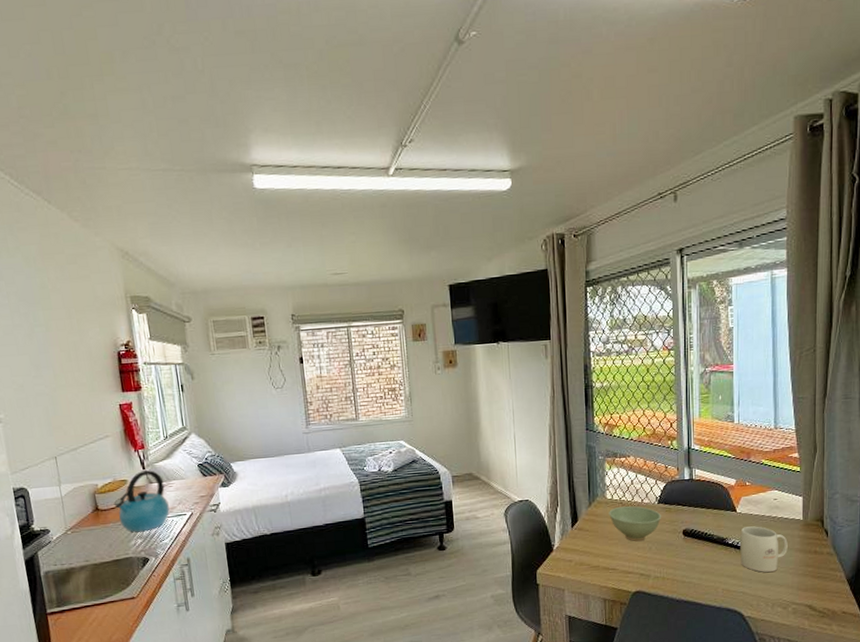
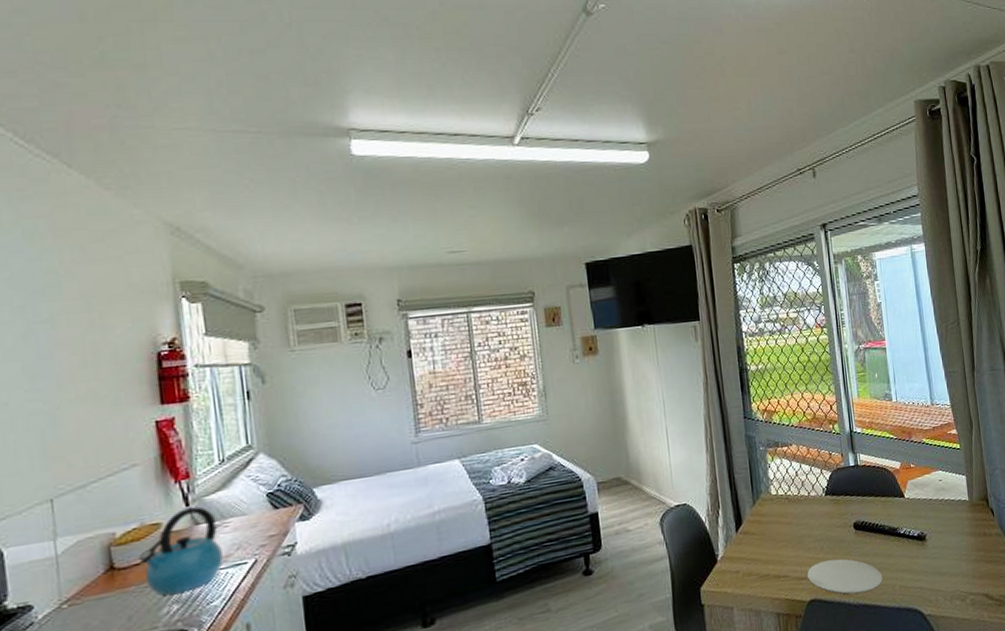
bowl: present [609,506,661,541] -> none [775,500,830,541]
plate: none [634,559,706,592] -> present [807,558,882,595]
mug: present [739,526,788,573] -> none [911,511,958,563]

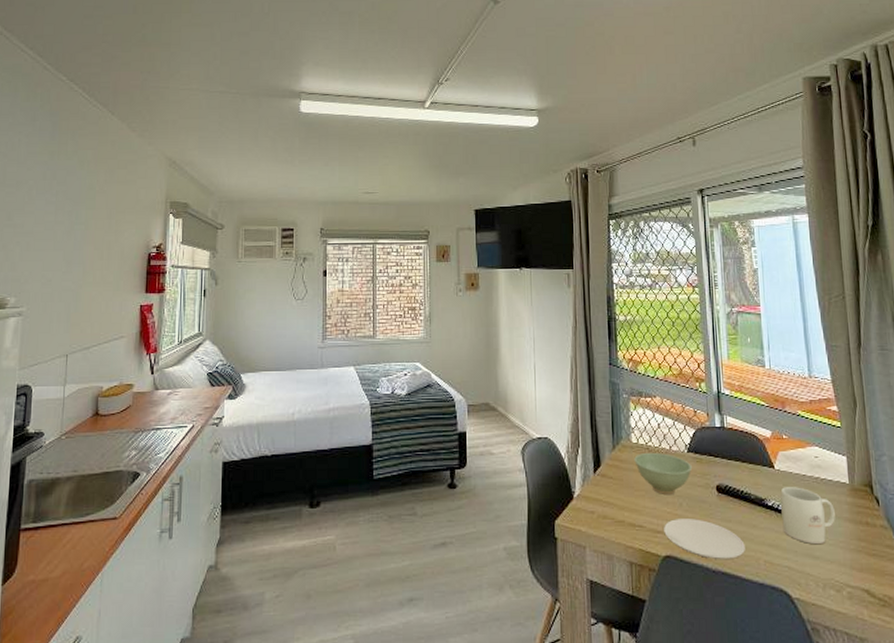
kettle: present [138,506,223,596] -> none [115,376,171,443]
bowl: none [775,500,830,541] -> present [634,452,692,494]
mug: none [911,511,958,563] -> present [780,487,835,545]

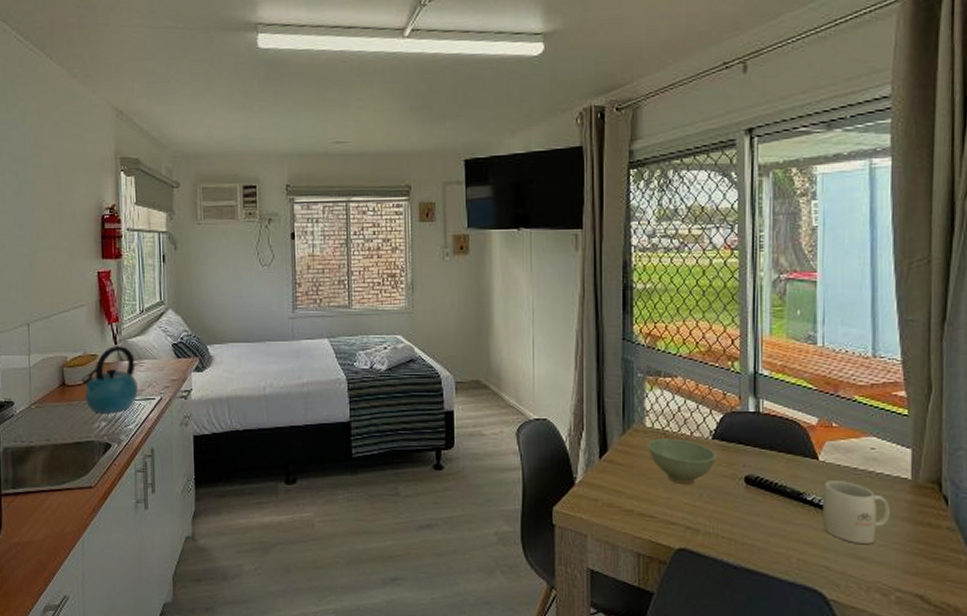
kettle: none [115,376,171,443] -> present [81,346,138,414]
plate: present [664,519,745,560] -> none [679,510,775,556]

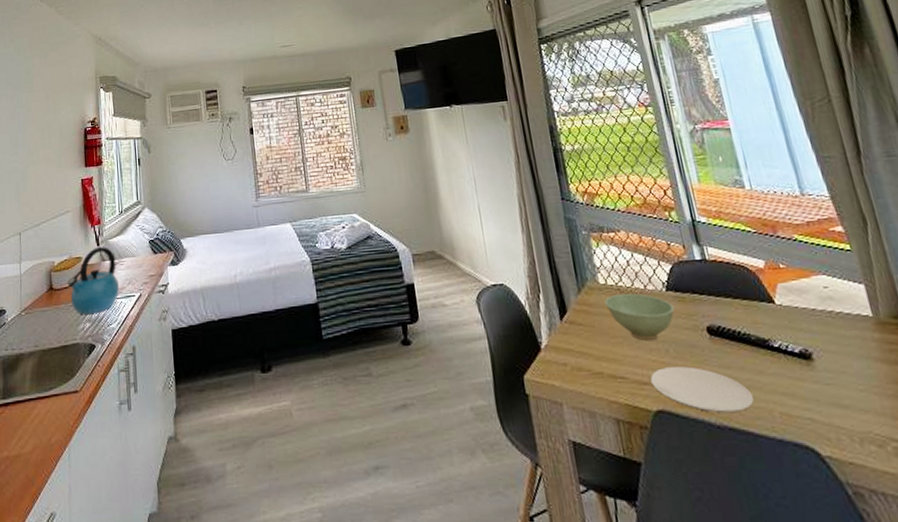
plate: none [679,510,775,556] -> present [650,366,754,414]
mug: present [821,481,890,545] -> none [786,323,863,392]

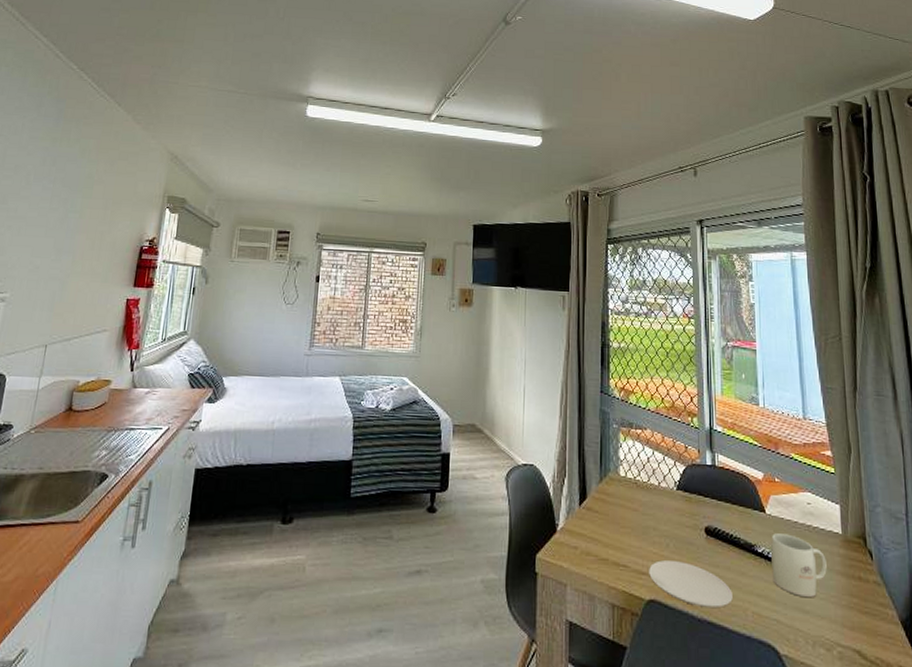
kettle: present [67,247,119,315] -> none [89,372,149,443]
bowl: present [604,293,674,340] -> none [622,487,680,534]
mug: none [786,323,863,392] -> present [770,533,827,598]

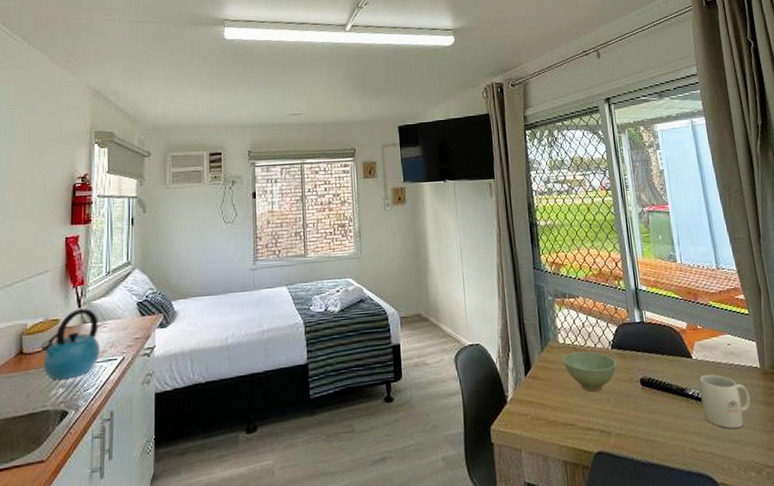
kettle: none [89,372,149,443] -> present [40,308,100,381]
bowl: none [622,487,680,534] -> present [562,351,616,392]
plate: present [649,560,733,609] -> none [594,413,671,452]

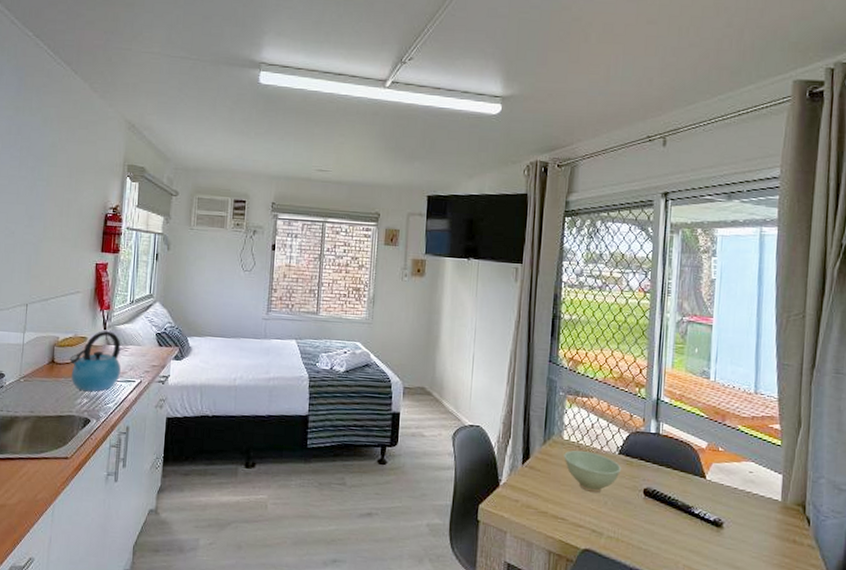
mug: present [699,374,751,429] -> none [706,497,763,556]

